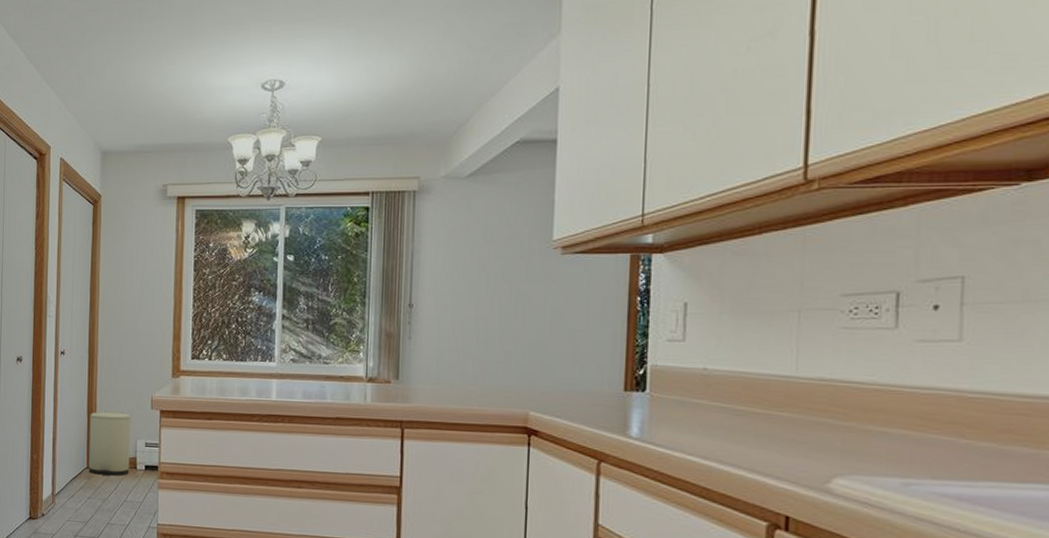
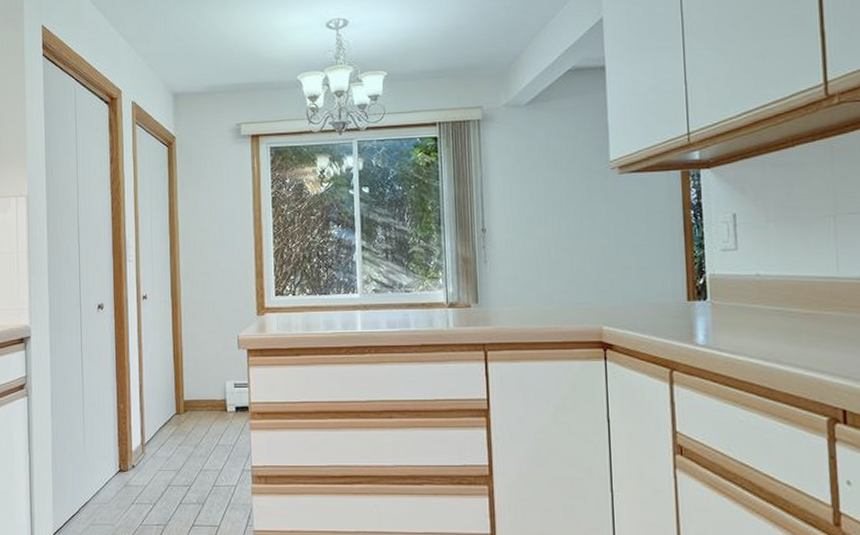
pedal bin: present [88,411,131,476] -> none [176,354,220,420]

